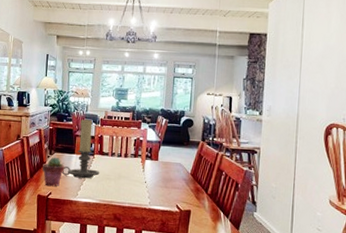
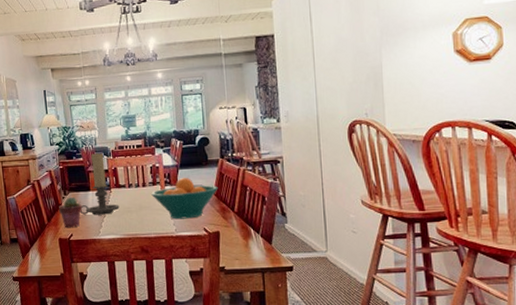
fruit bowl: none [132,153,195,194] -> present [151,177,218,220]

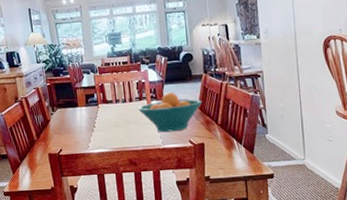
potted succulent: present [59,196,82,228] -> none [47,113,70,144]
candle holder: present [80,152,120,215] -> none [68,69,107,130]

